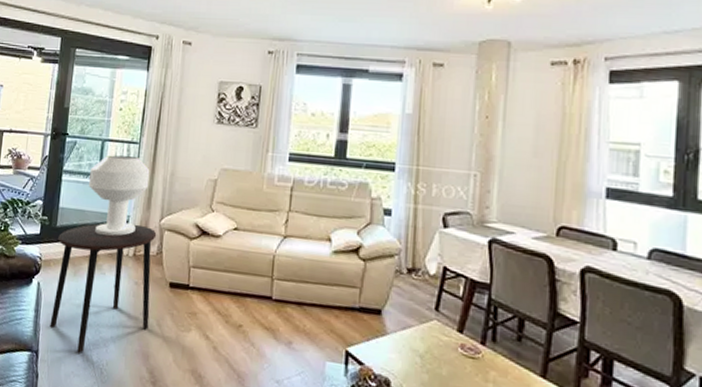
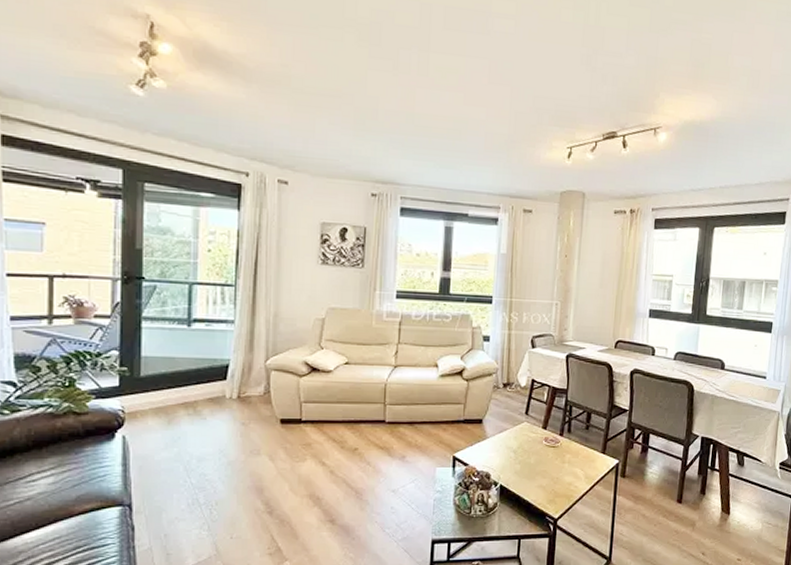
side table: present [50,223,157,354] -> none [143,367,263,498]
table lamp: present [89,155,150,236] -> none [177,298,250,381]

